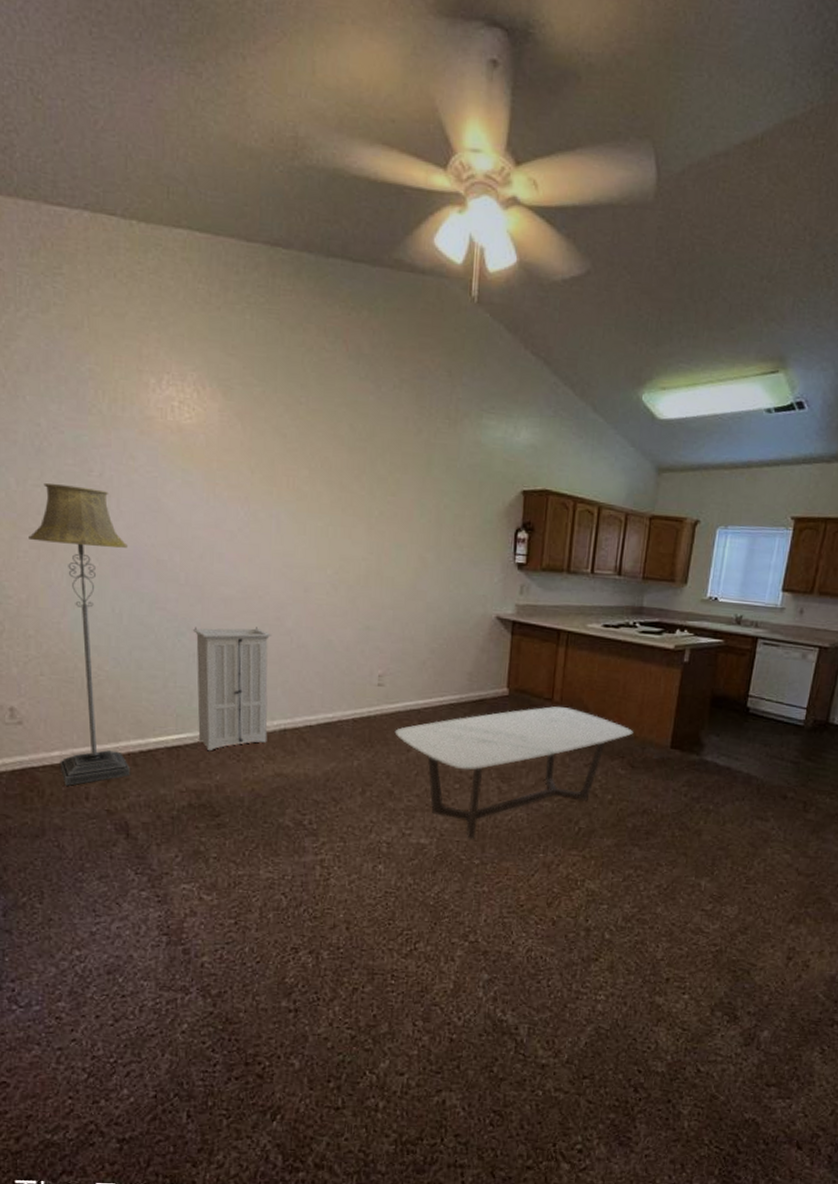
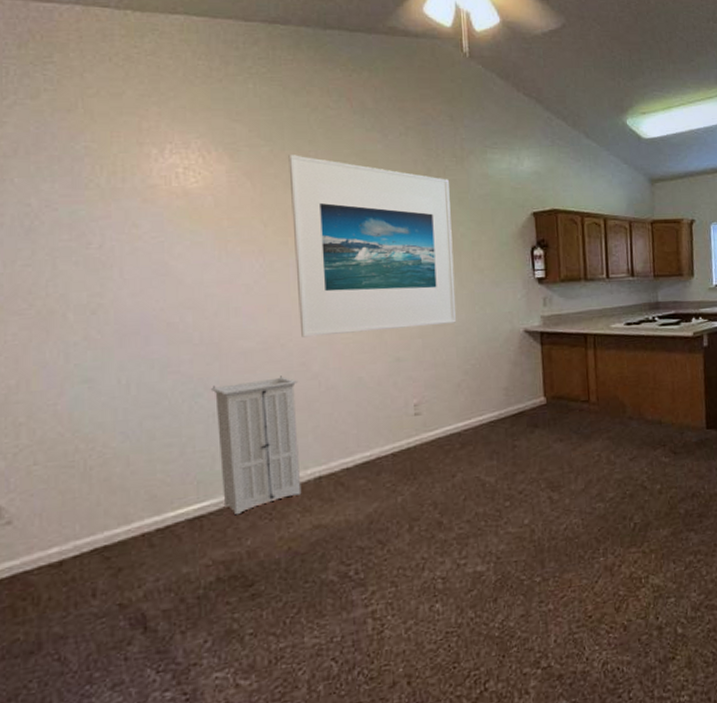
floor lamp: present [29,483,130,786] -> none [18,260,145,585]
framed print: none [277,398,439,599] -> present [288,155,456,338]
coffee table: present [394,706,634,839] -> none [437,406,670,557]

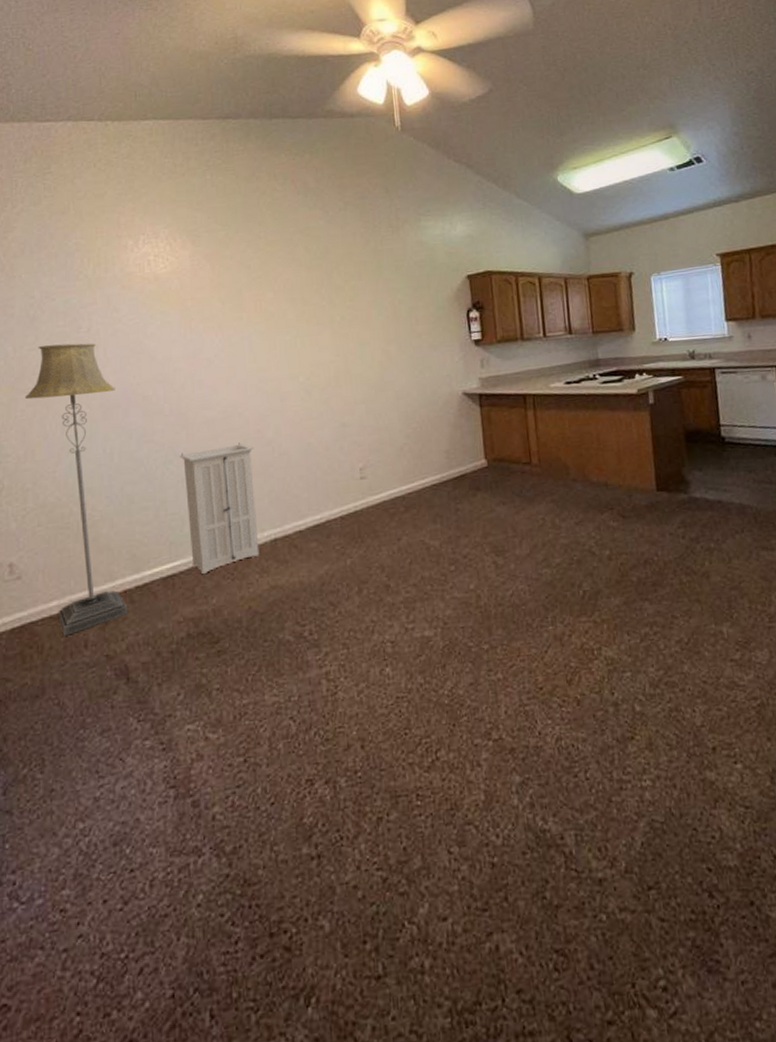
floor lamp: none [18,260,145,585] -> present [25,343,127,636]
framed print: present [288,155,456,338] -> none [241,236,396,406]

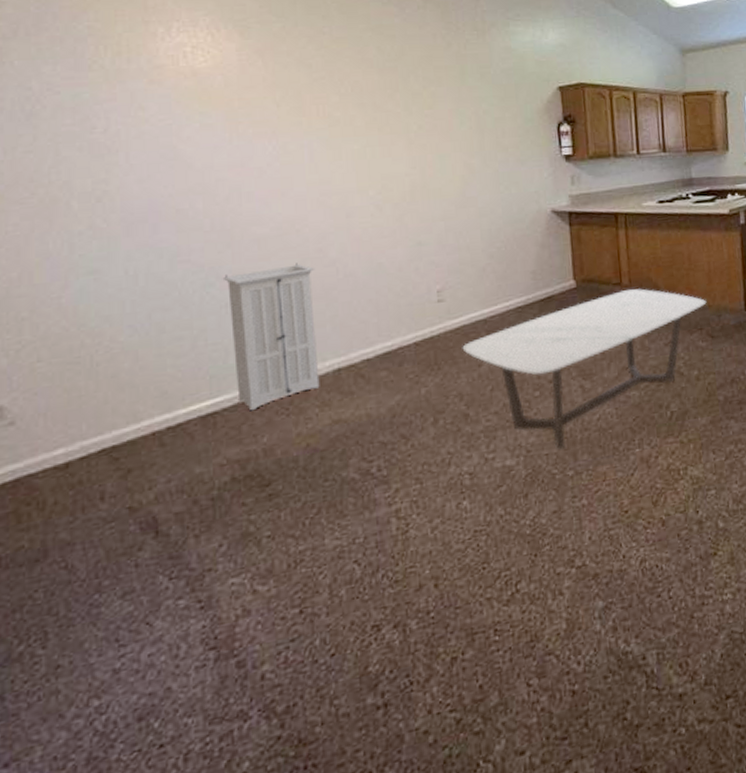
floor lamp: present [25,343,127,636] -> none [19,145,156,489]
coffee table: none [383,468,617,623] -> present [462,288,707,449]

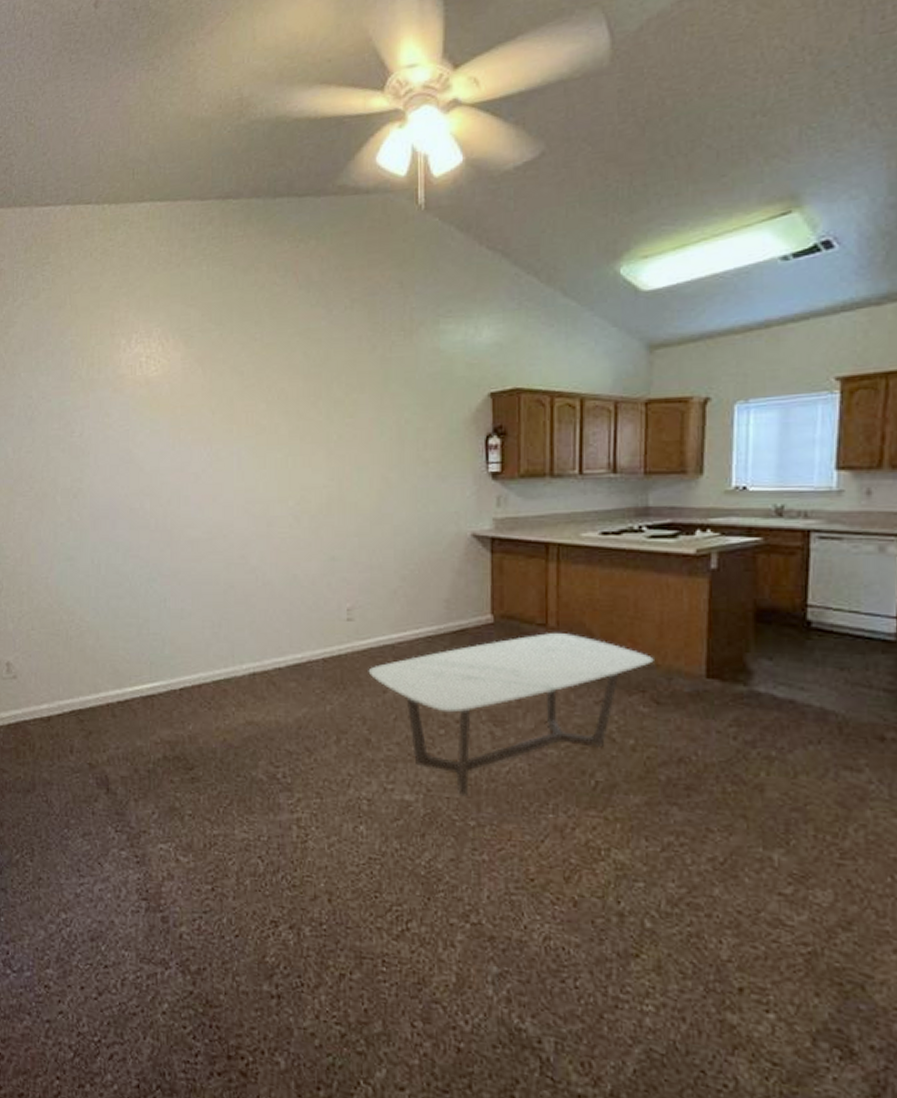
storage cabinet: present [222,263,320,411] -> none [163,567,238,700]

